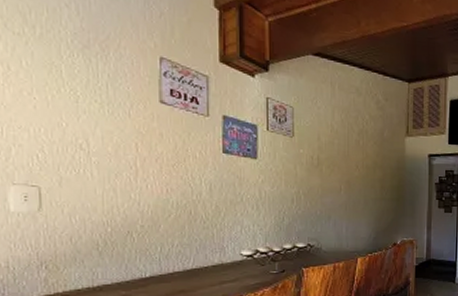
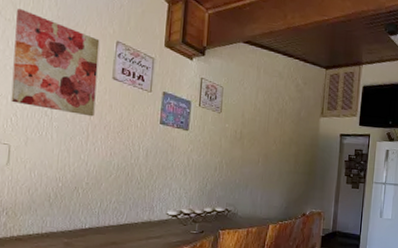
wall art: none [28,18,142,149] -> present [11,8,100,117]

